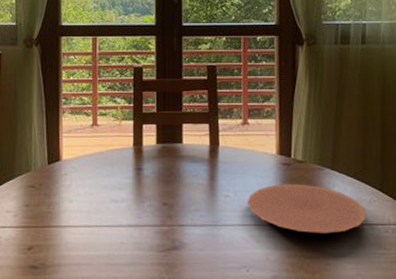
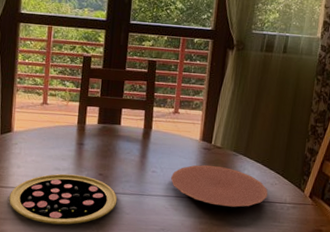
pizza: none [62,206,187,268] -> present [9,173,118,225]

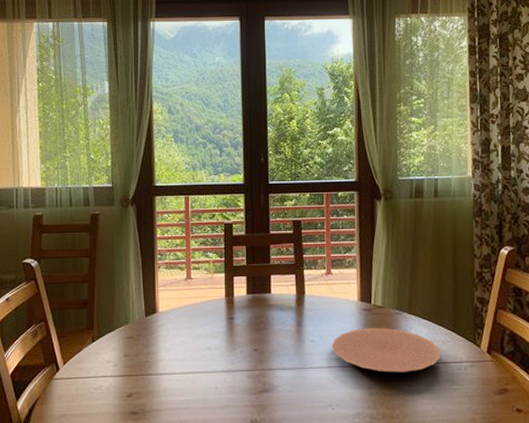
pizza: present [9,173,118,225] -> none [160,353,277,411]

